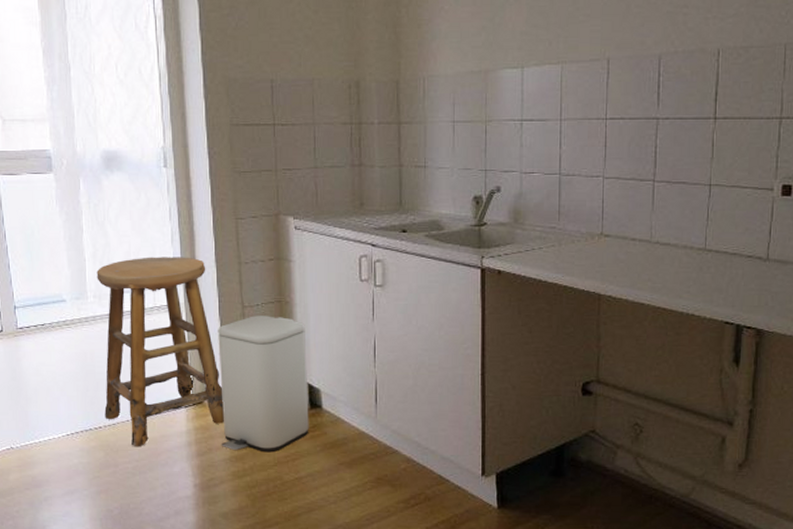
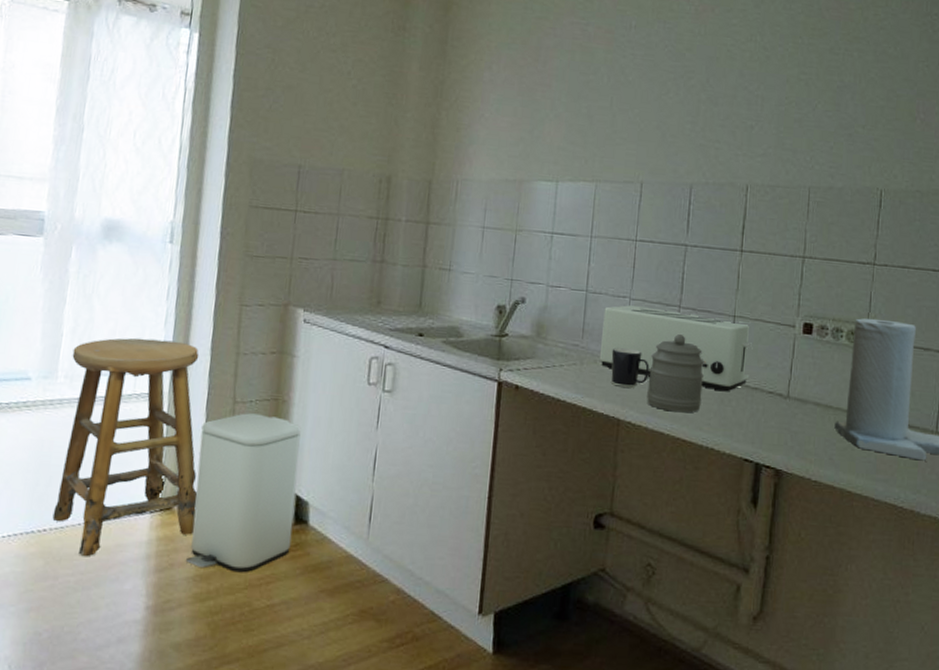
toaster: none [576,184,730,260] -> present [599,305,753,392]
mug: none [588,227,627,265] -> present [611,348,650,389]
jar: none [626,208,683,283] -> present [646,334,706,413]

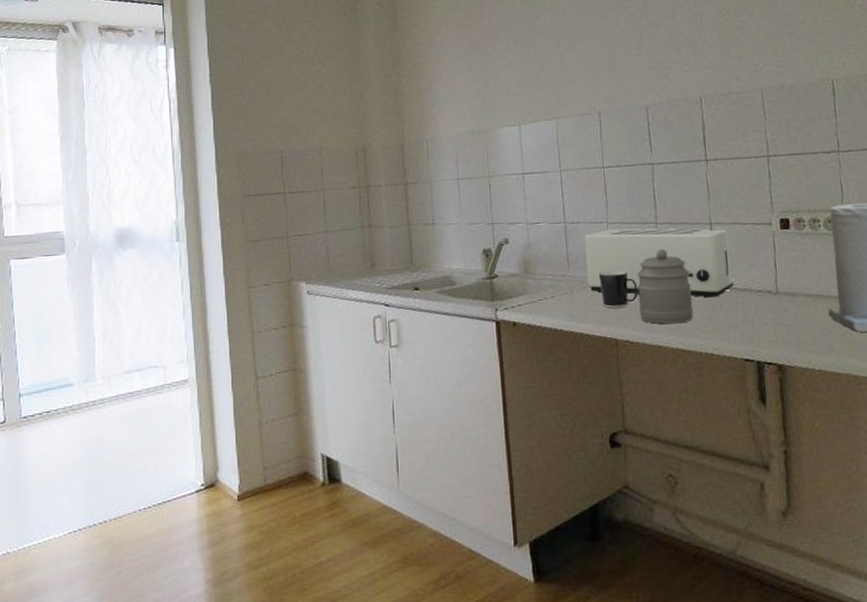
step stool: present [52,337,199,557] -> none [106,329,239,542]
pedal bin: present [185,413,301,573] -> none [231,385,329,538]

